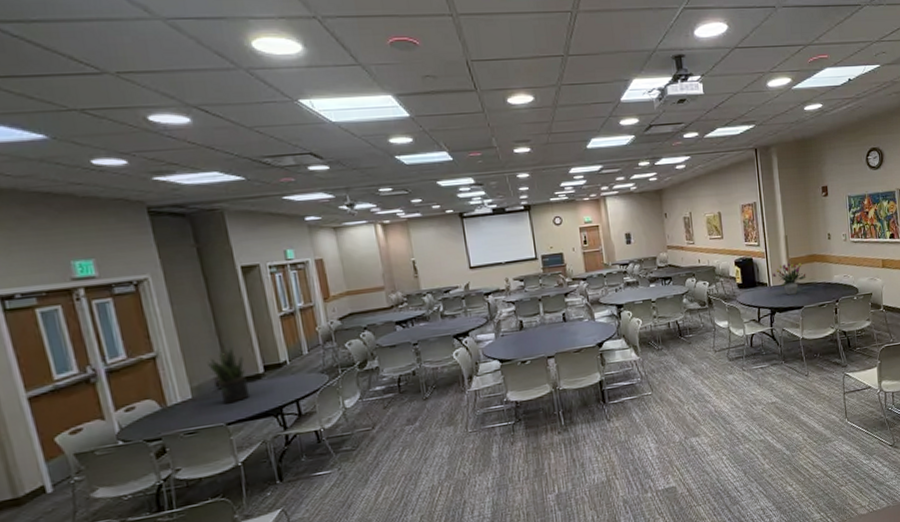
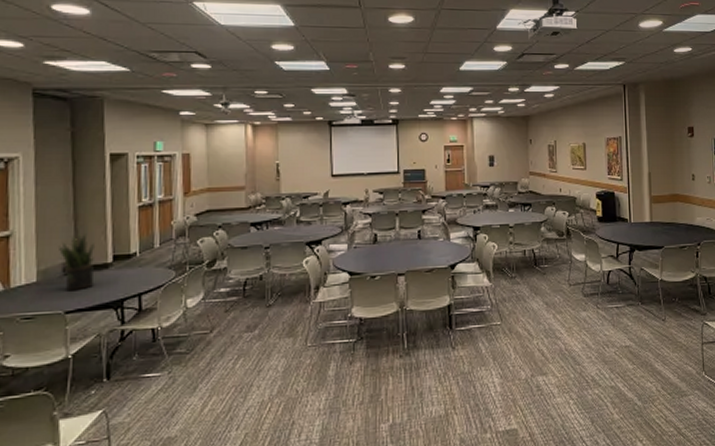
flower arrangement: present [772,262,806,296] -> none [634,199,668,234]

